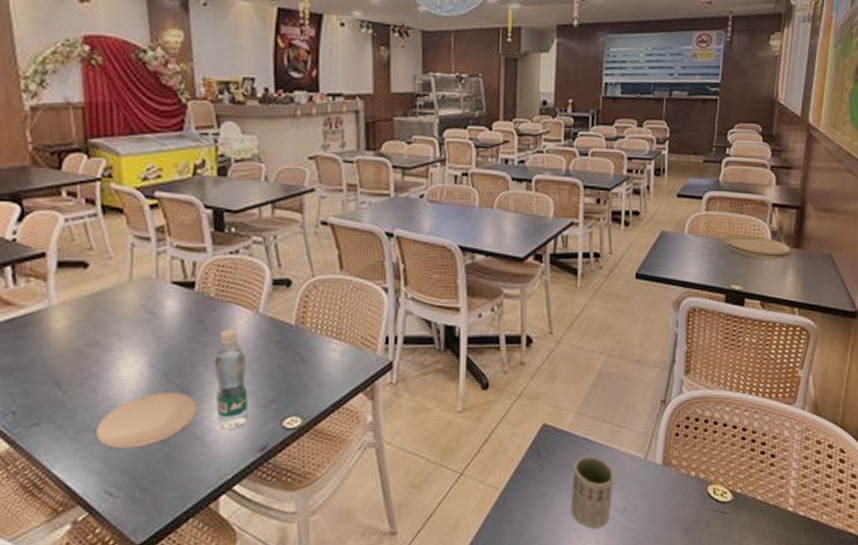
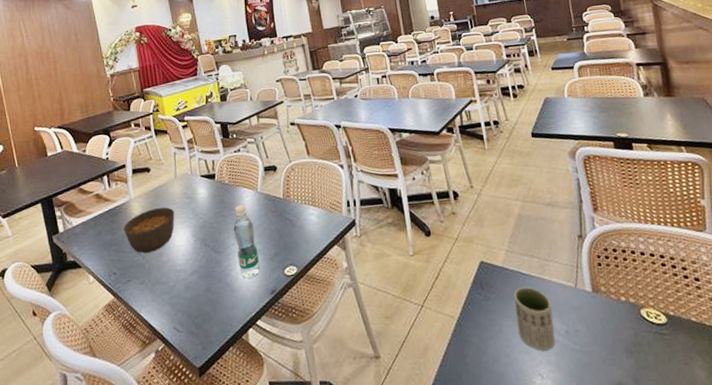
soup bowl: none [34,321,123,386] -> present [123,207,175,253]
plate: present [95,391,196,450] -> none [164,253,226,297]
plate: present [722,233,791,261] -> none [599,90,664,111]

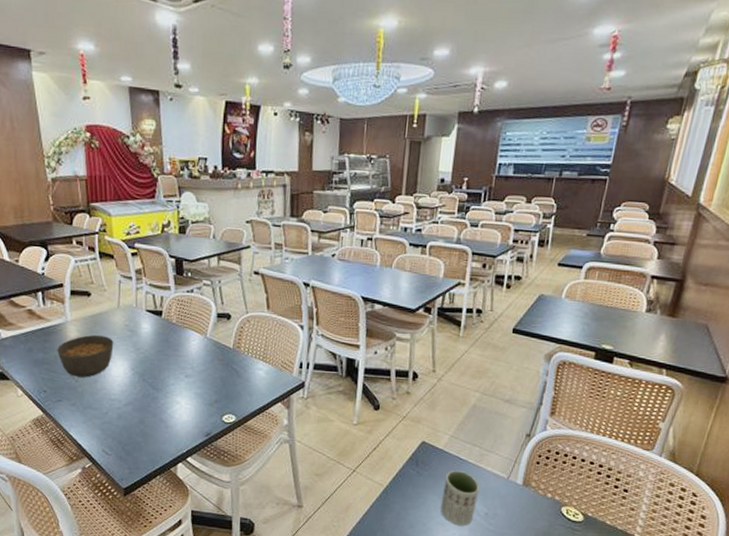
bottle: present [233,204,260,278] -> none [175,347,198,419]

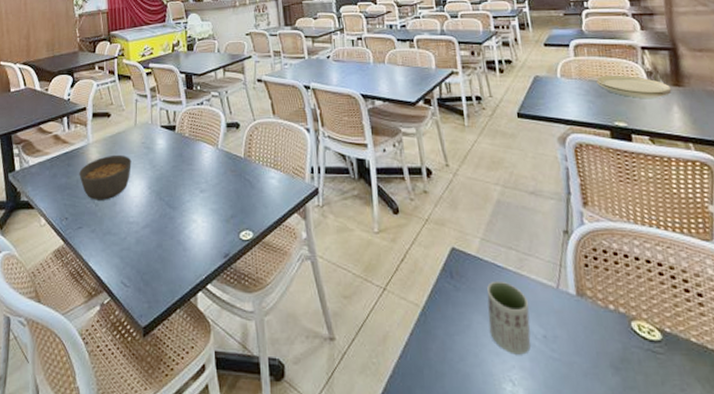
plate: none [598,300,666,327] -> present [596,74,672,99]

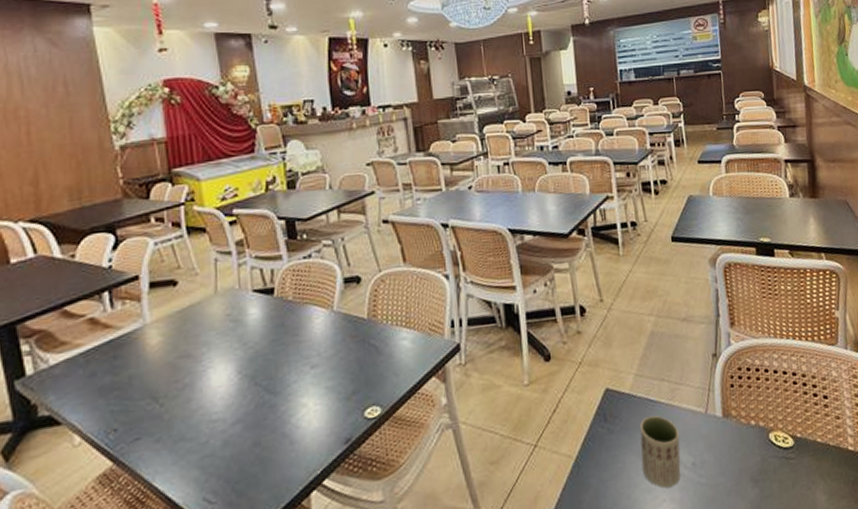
soup bowl: present [79,154,132,200] -> none [132,334,212,399]
plate: present [596,74,672,99] -> none [745,189,809,213]

